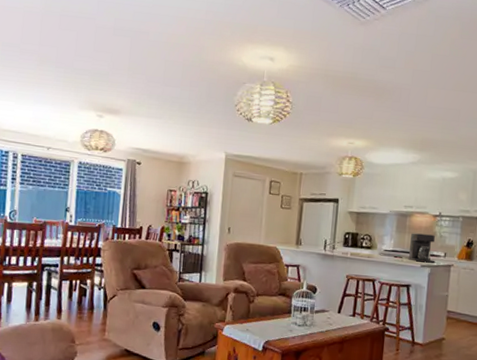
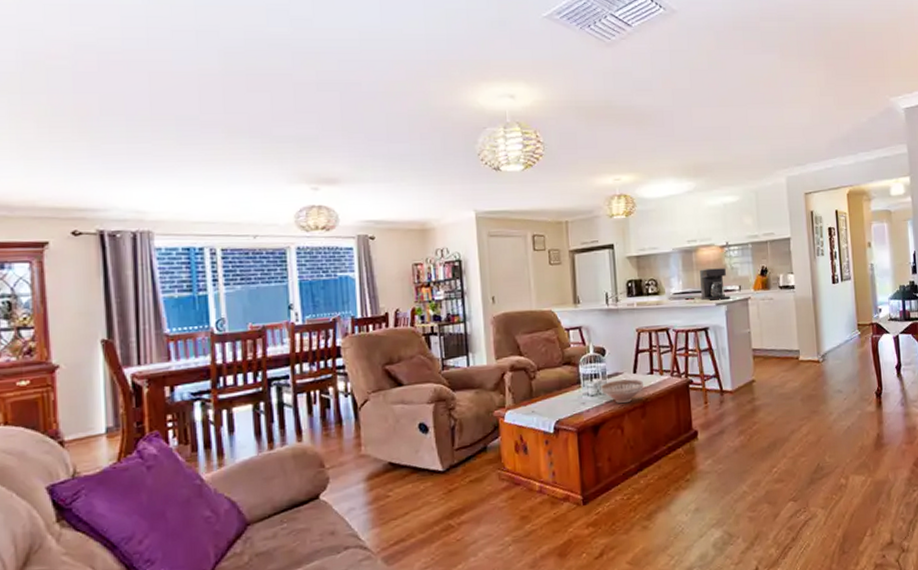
decorative bowl: none [308,316,345,338] -> present [601,379,643,404]

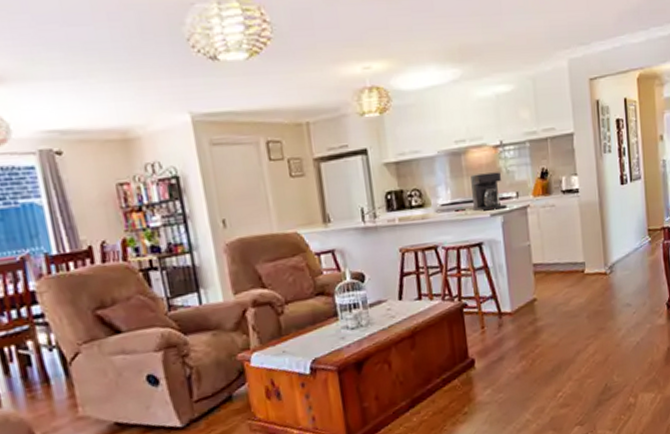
decorative bowl: present [601,379,643,404] -> none [362,306,411,336]

